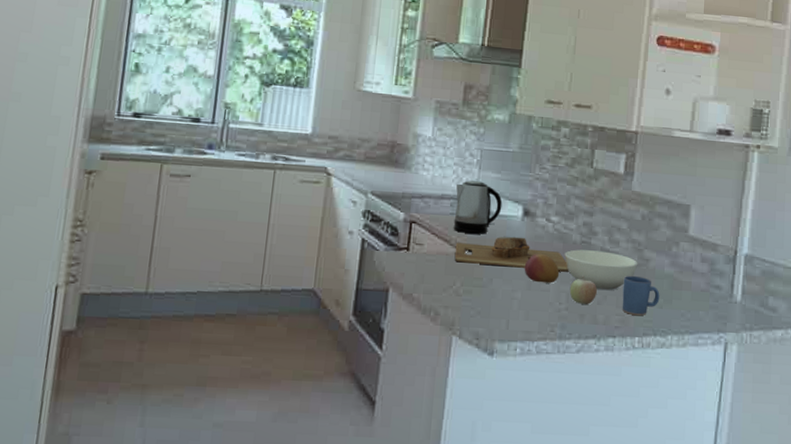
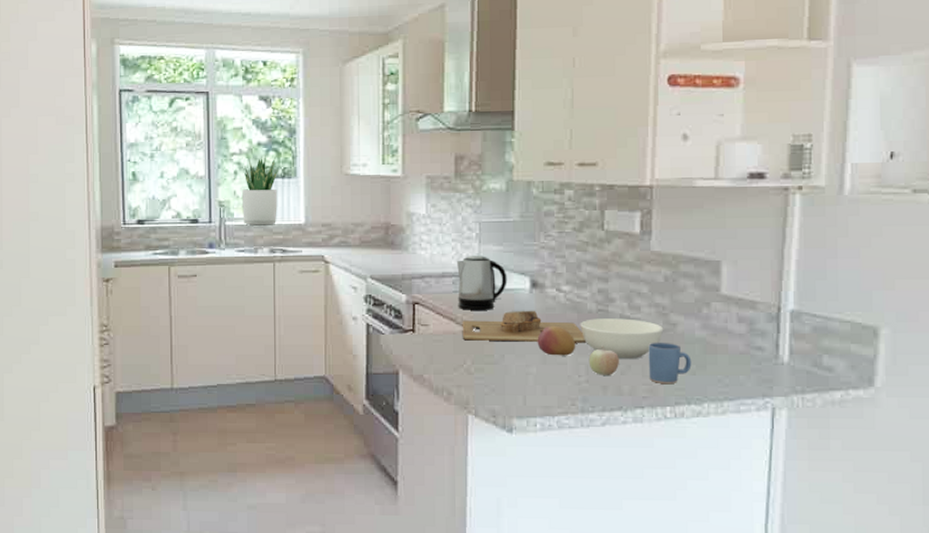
planter: none [248,63,291,132] -> present [242,155,278,226]

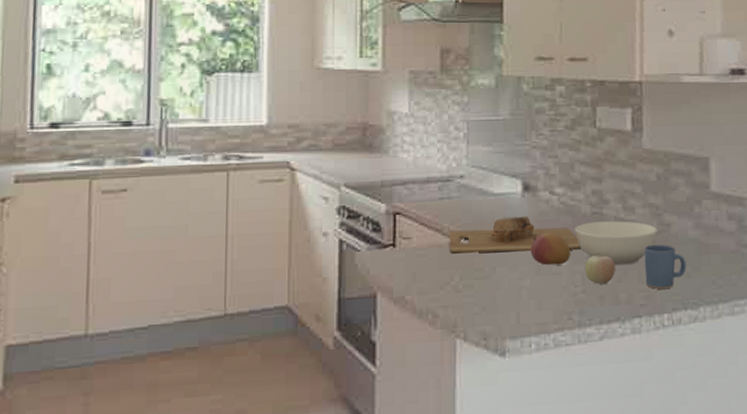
planter: present [242,155,278,226] -> none [190,46,236,128]
kettle: present [457,256,507,310] -> none [443,158,498,219]

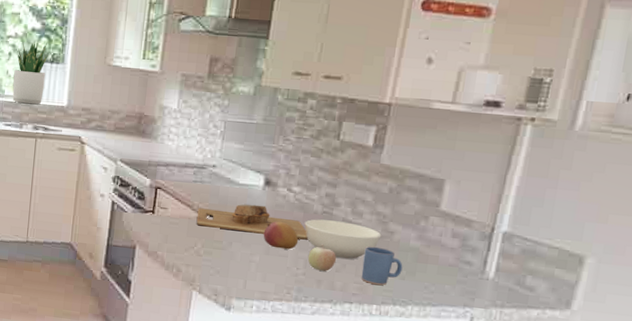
planter: none [190,46,236,128] -> present [12,41,48,105]

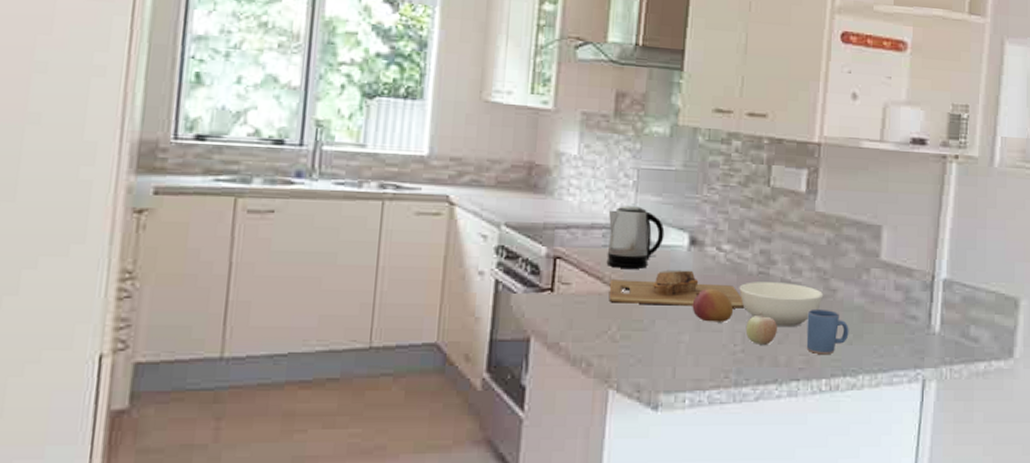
planter: present [12,41,48,105] -> none [346,69,400,155]
kettle: none [195,151,244,202] -> present [606,206,665,269]

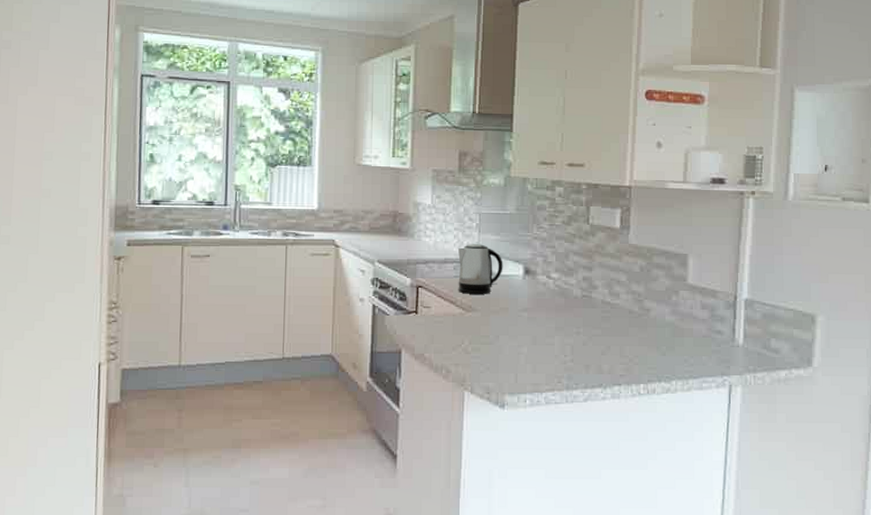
cutting board: present [608,270,745,308] -> none [461,295,572,326]
fruit: present [692,288,734,322] -> none [528,309,563,337]
bowl: present [739,282,824,328] -> none [567,303,639,341]
fruit: present [745,312,777,345] -> none [573,328,600,355]
mug: present [806,308,849,355] -> none [625,325,662,364]

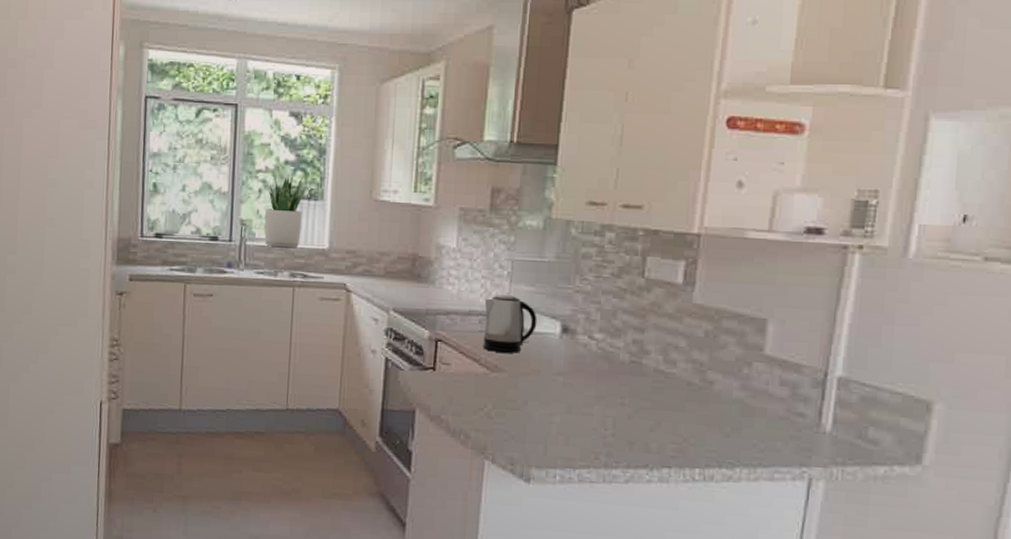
planter: none [258,144,294,210] -> present [264,175,305,248]

